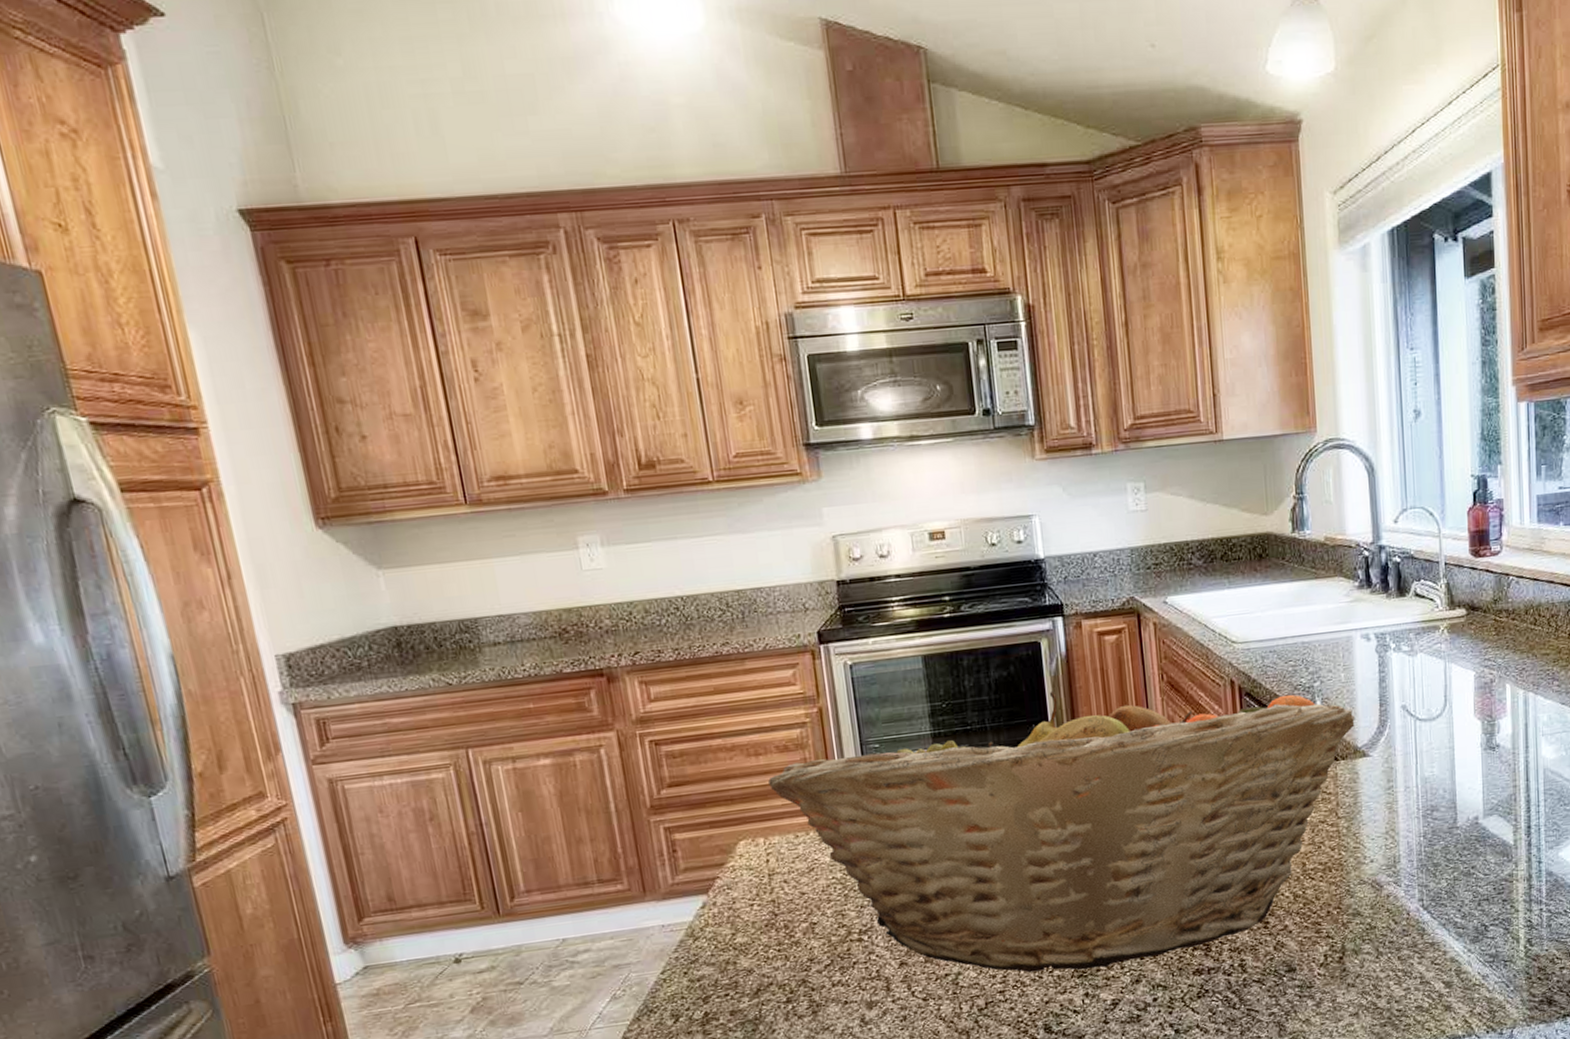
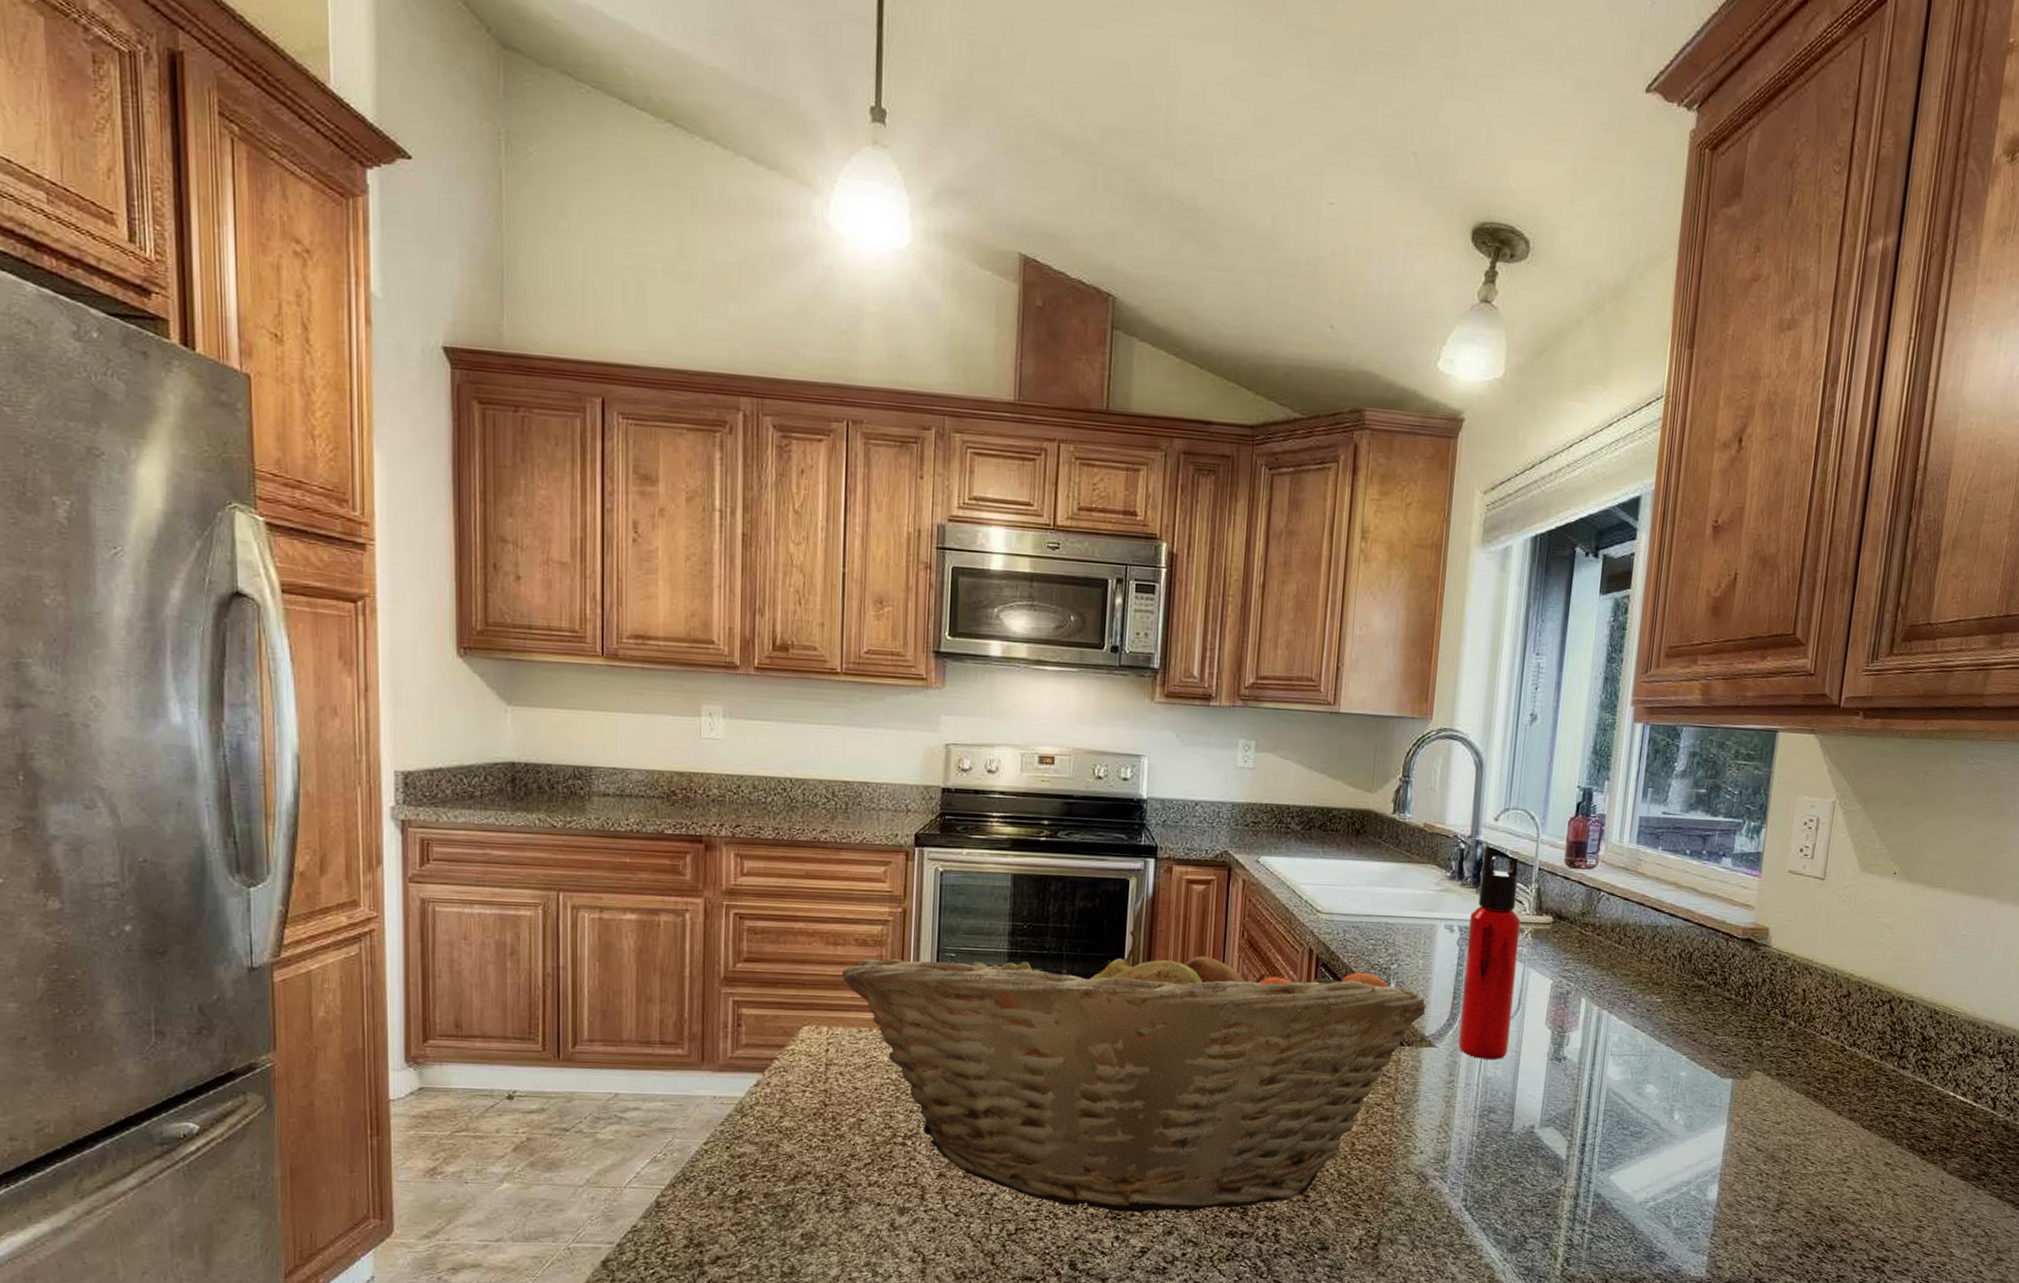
water bottle: none [1384,547,1441,761] -> present [1458,844,1521,1059]

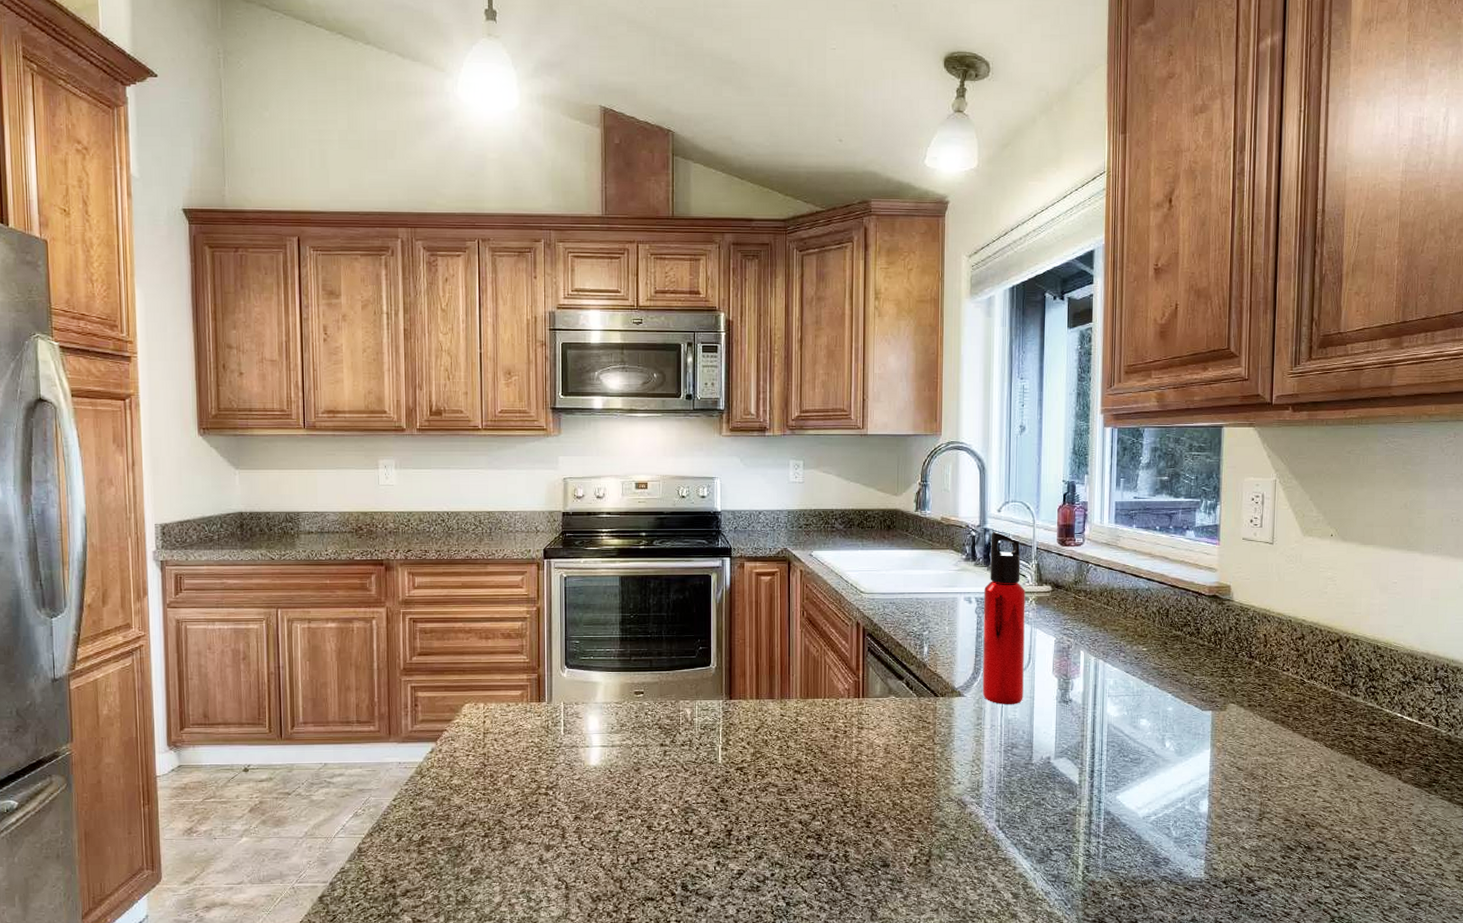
fruit basket: present [842,929,1426,1213] -> none [493,614,954,842]

